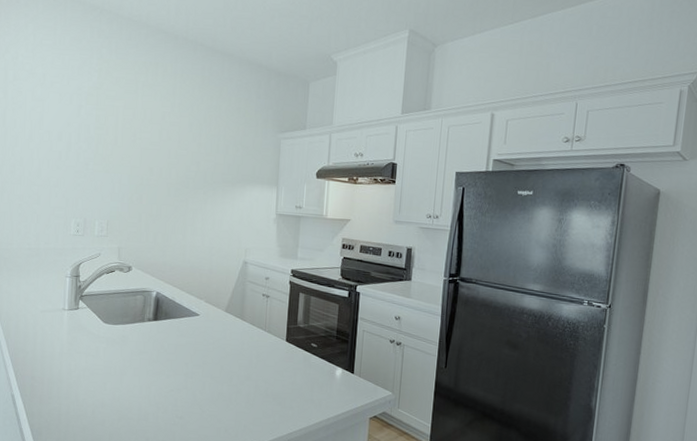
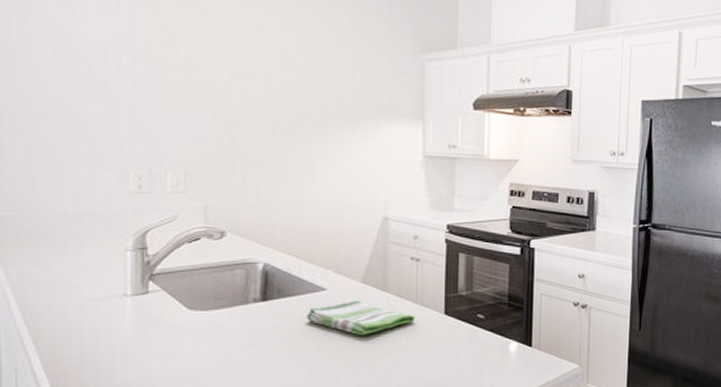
dish towel: none [183,325,264,353] -> present [306,300,416,335]

